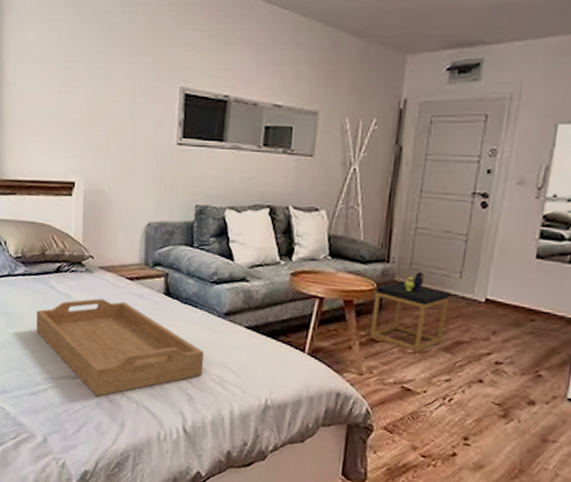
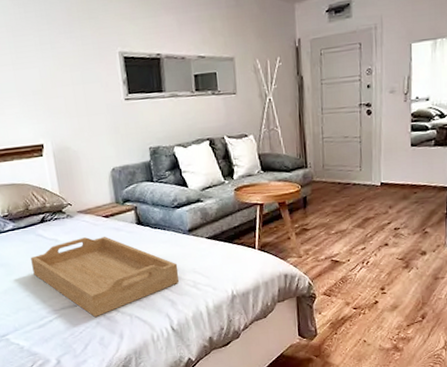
side table: present [370,271,450,351] -> none [301,170,355,232]

